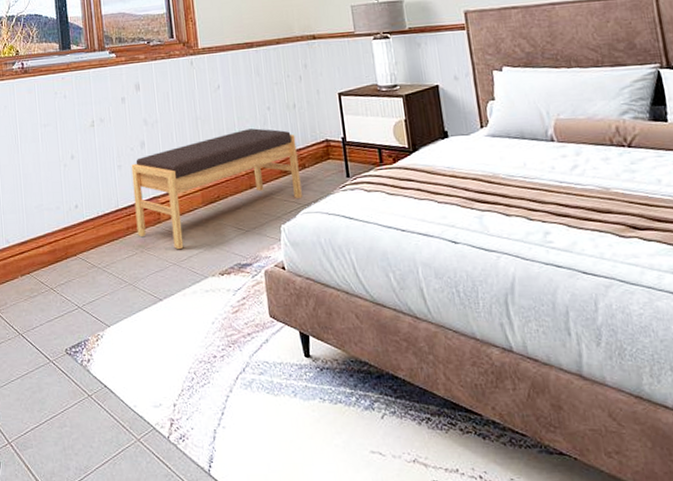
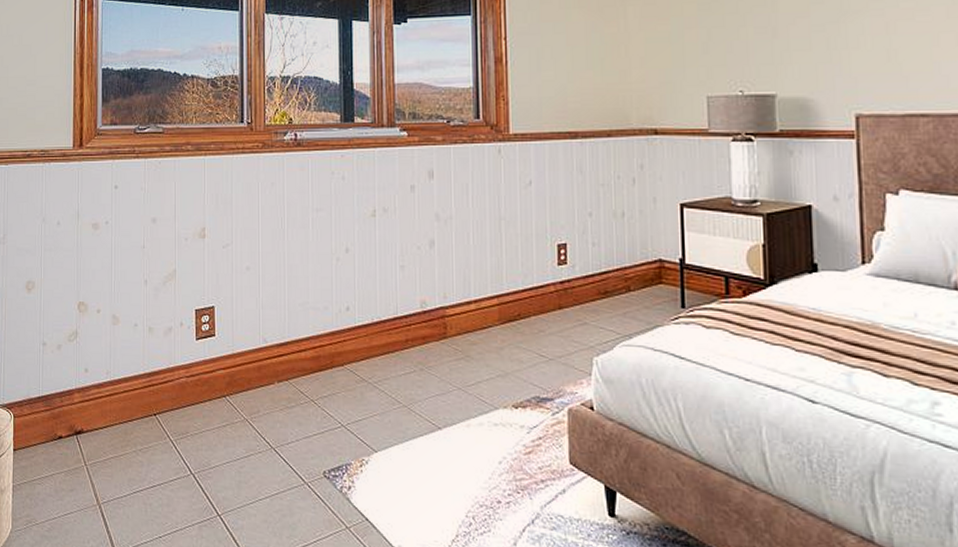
bench: present [131,128,302,250] -> none [416,237,623,373]

